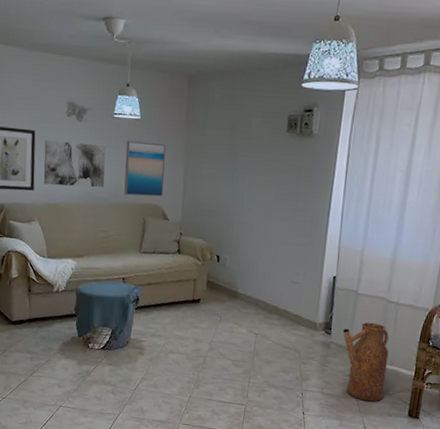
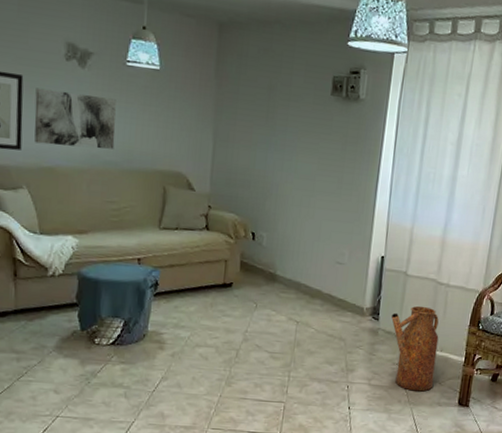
wall art: present [124,140,166,197] -> none [139,94,191,164]

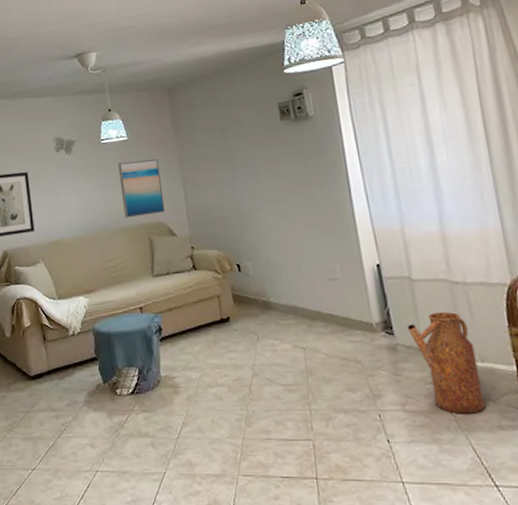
wall art: present [34,87,116,149] -> none [38,173,104,223]
wall art: none [139,94,191,164] -> present [118,159,165,218]

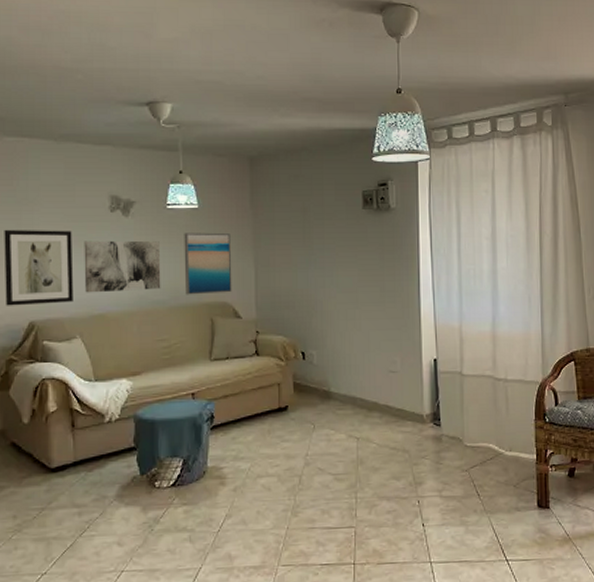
wall art: none [38,173,104,223] -> present [84,240,161,293]
watering can: present [408,311,485,414] -> none [453,405,507,498]

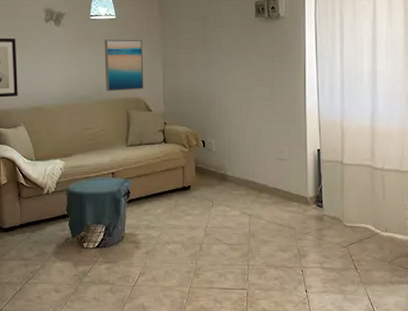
wall art: present [84,240,161,293] -> none [25,46,86,89]

